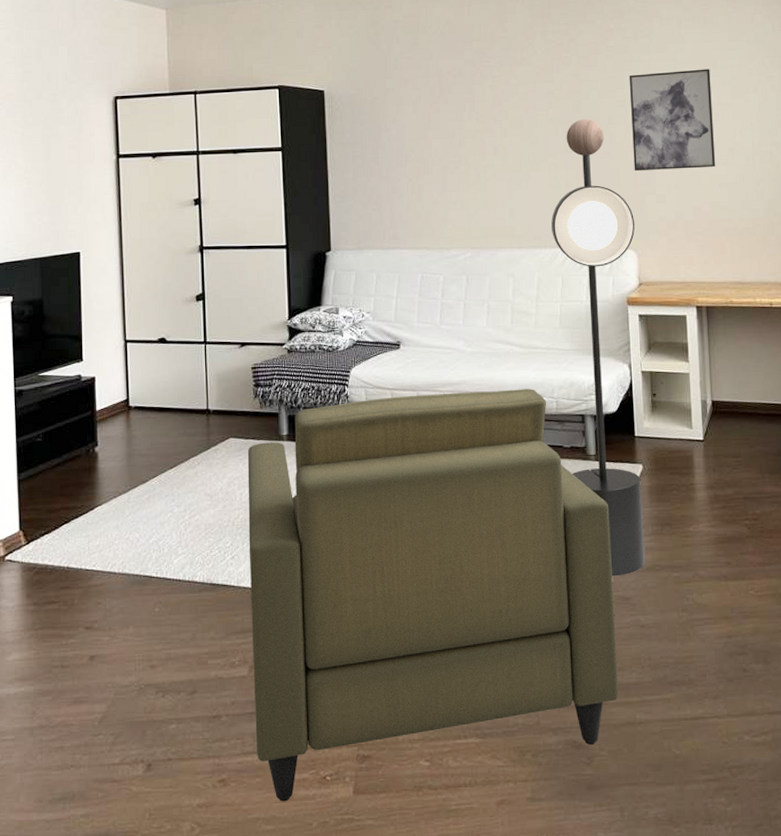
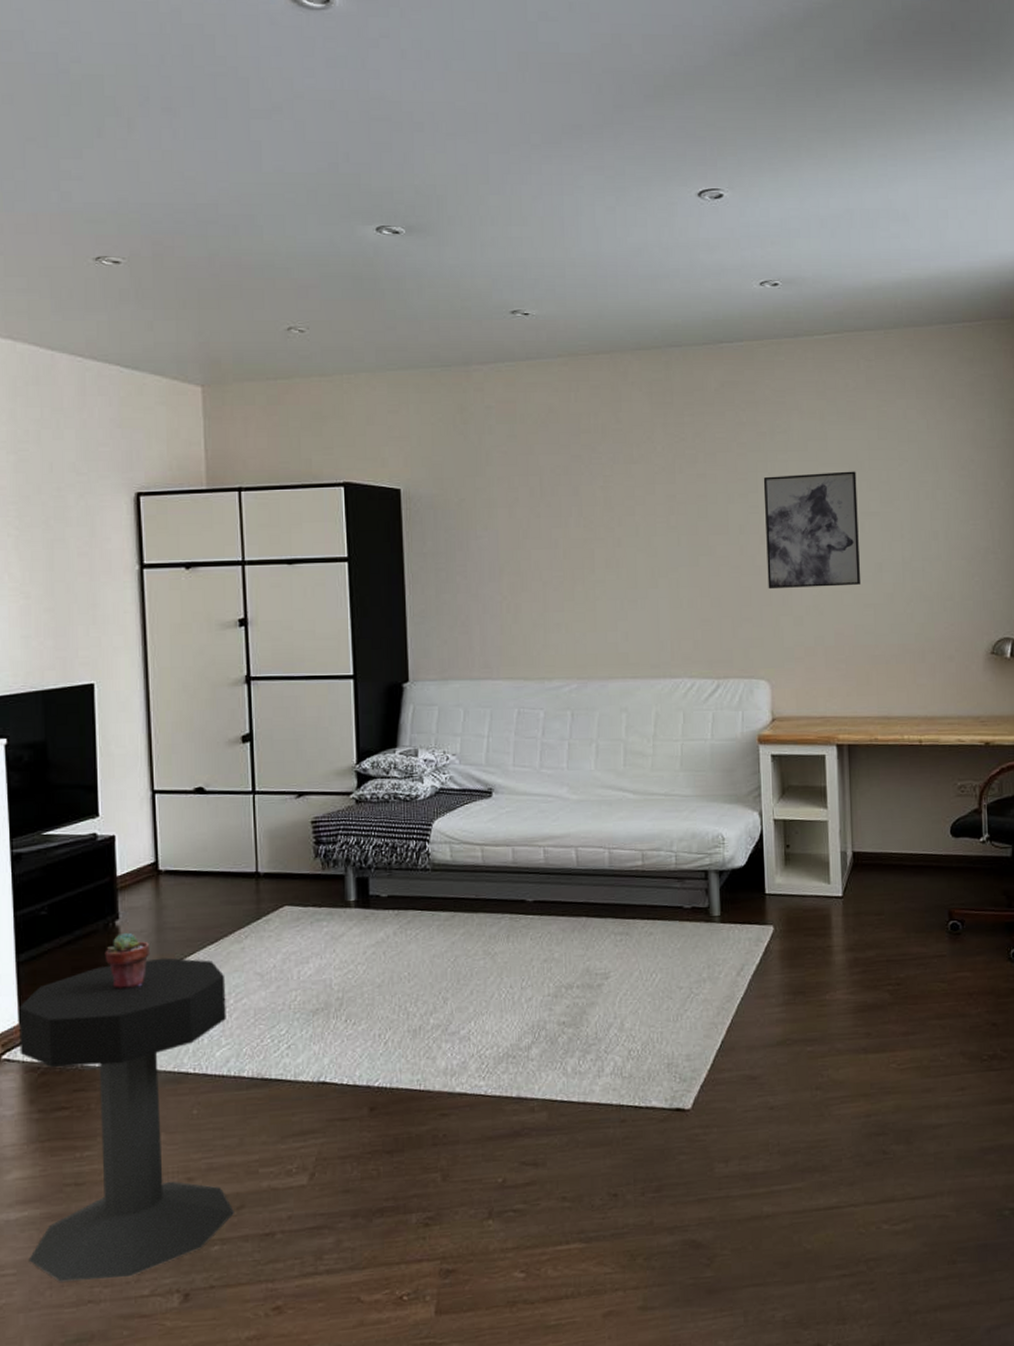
side table: none [18,479,188,748] -> present [18,958,234,1282]
potted succulent: none [86,457,123,505] -> present [104,932,151,990]
armchair: present [247,389,619,802] -> none [306,841,743,1329]
floor lamp: present [551,119,645,577] -> none [672,527,775,1054]

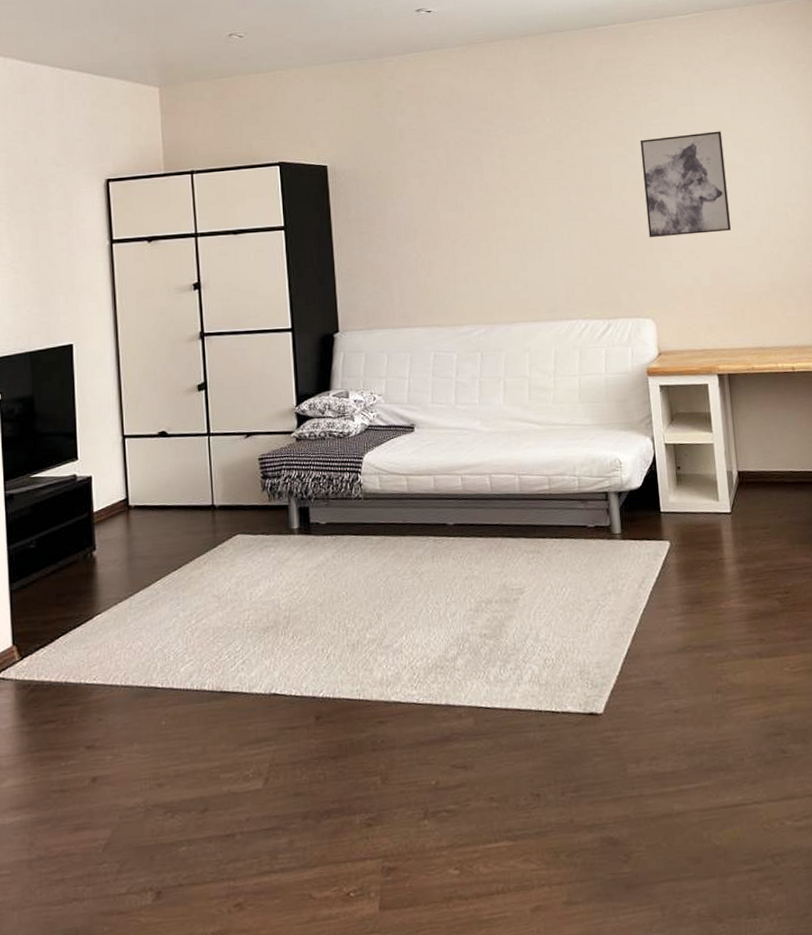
side table: present [18,958,234,1282] -> none [11,583,199,881]
potted succulent: present [104,932,151,990] -> none [84,561,123,613]

